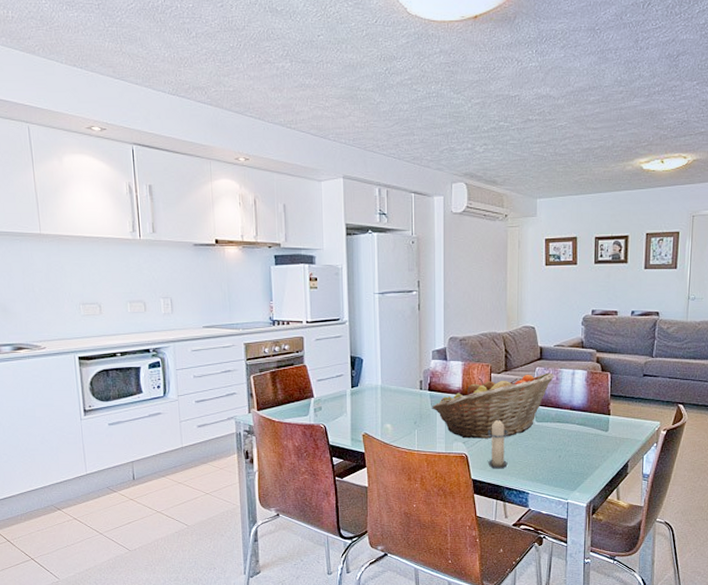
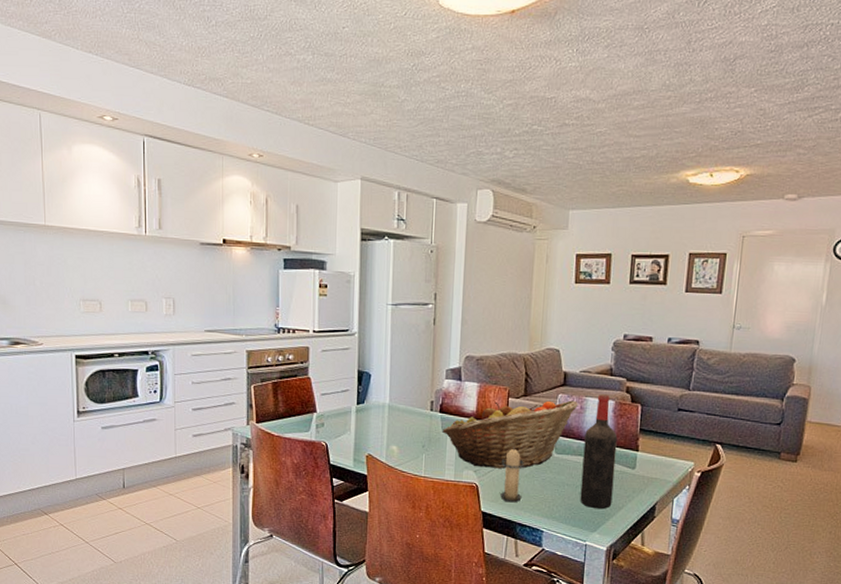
wine bottle: none [560,365,591,470] -> present [580,394,618,509]

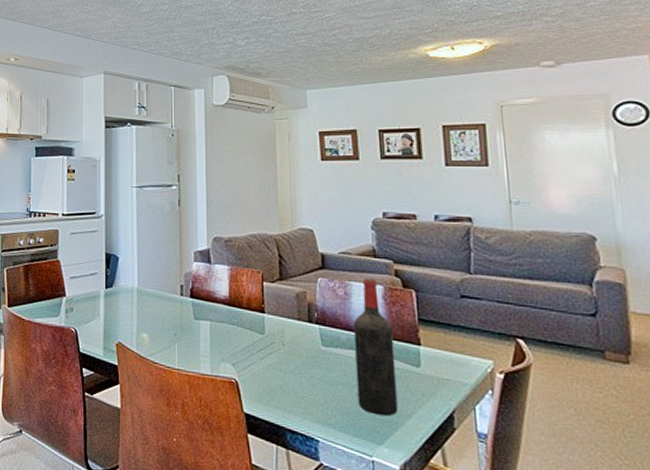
fruit basket: present [442,400,578,469] -> none [194,285,341,363]
candle: present [499,445,524,503] -> none [261,336,289,404]

